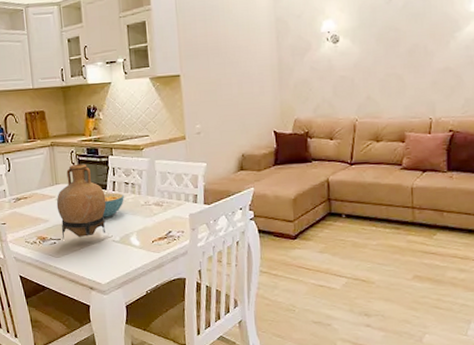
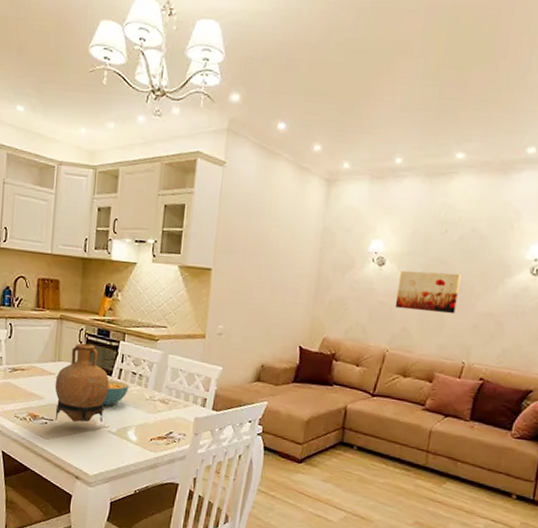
wall art: none [354,37,414,80] -> present [394,270,461,314]

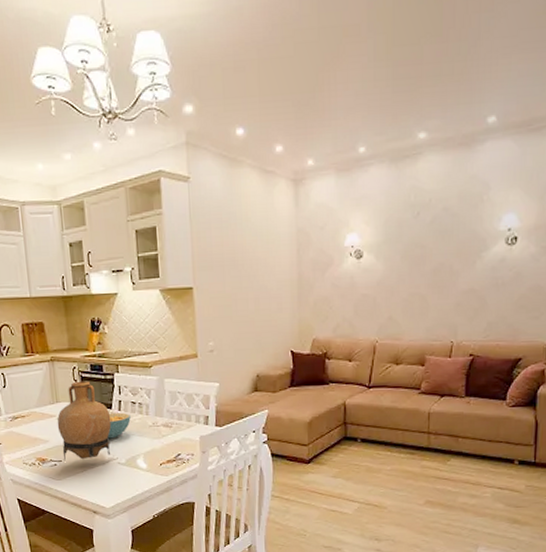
wall art: present [394,270,461,314] -> none [378,255,438,299]

